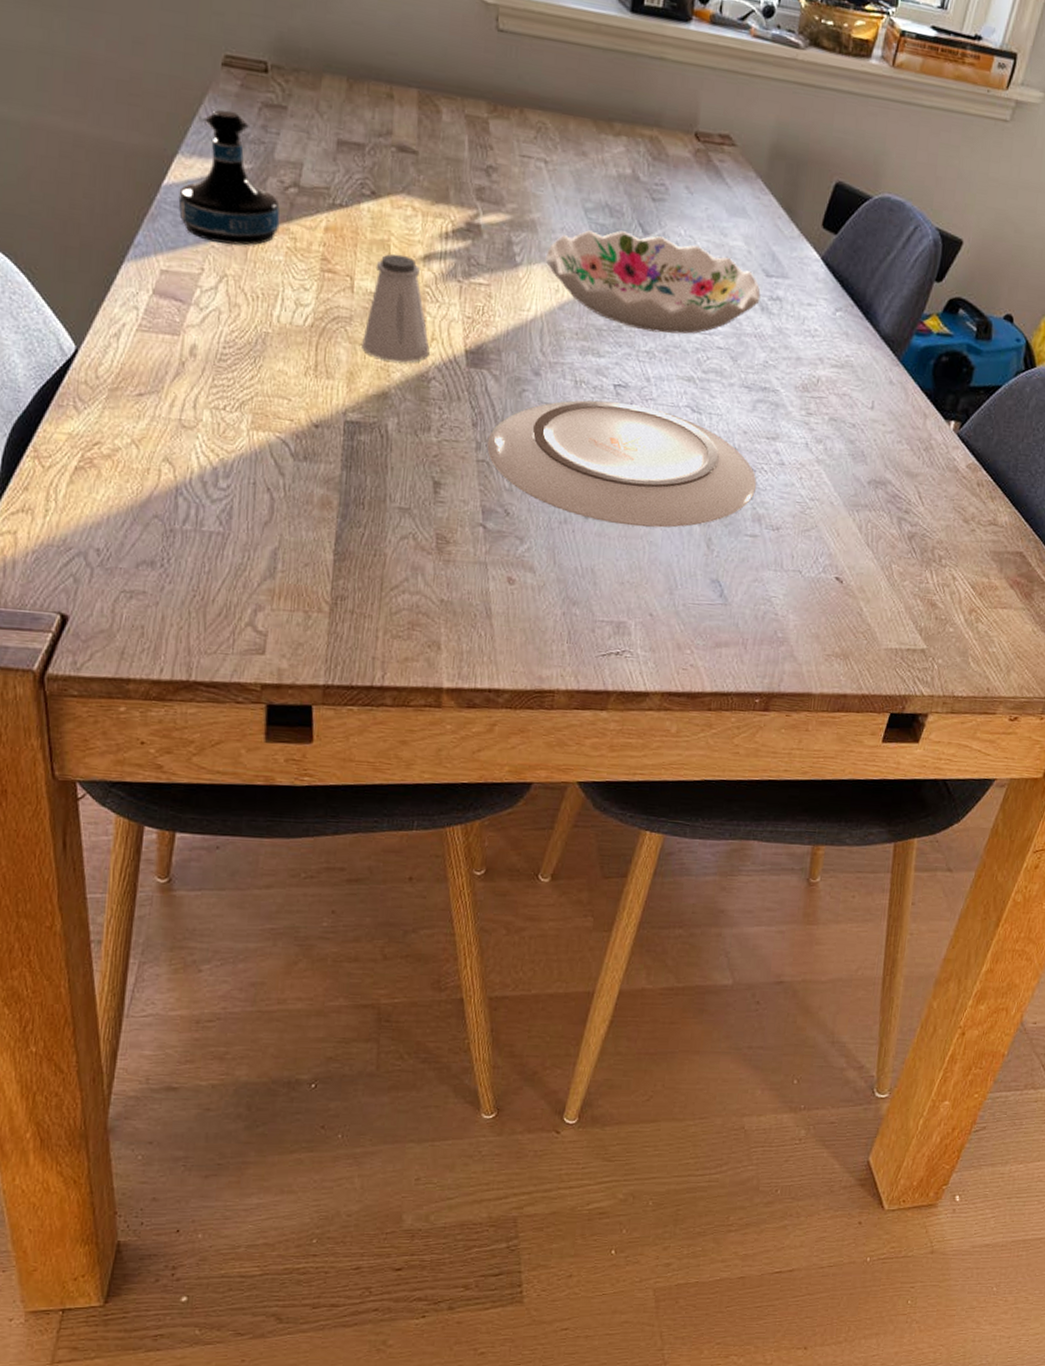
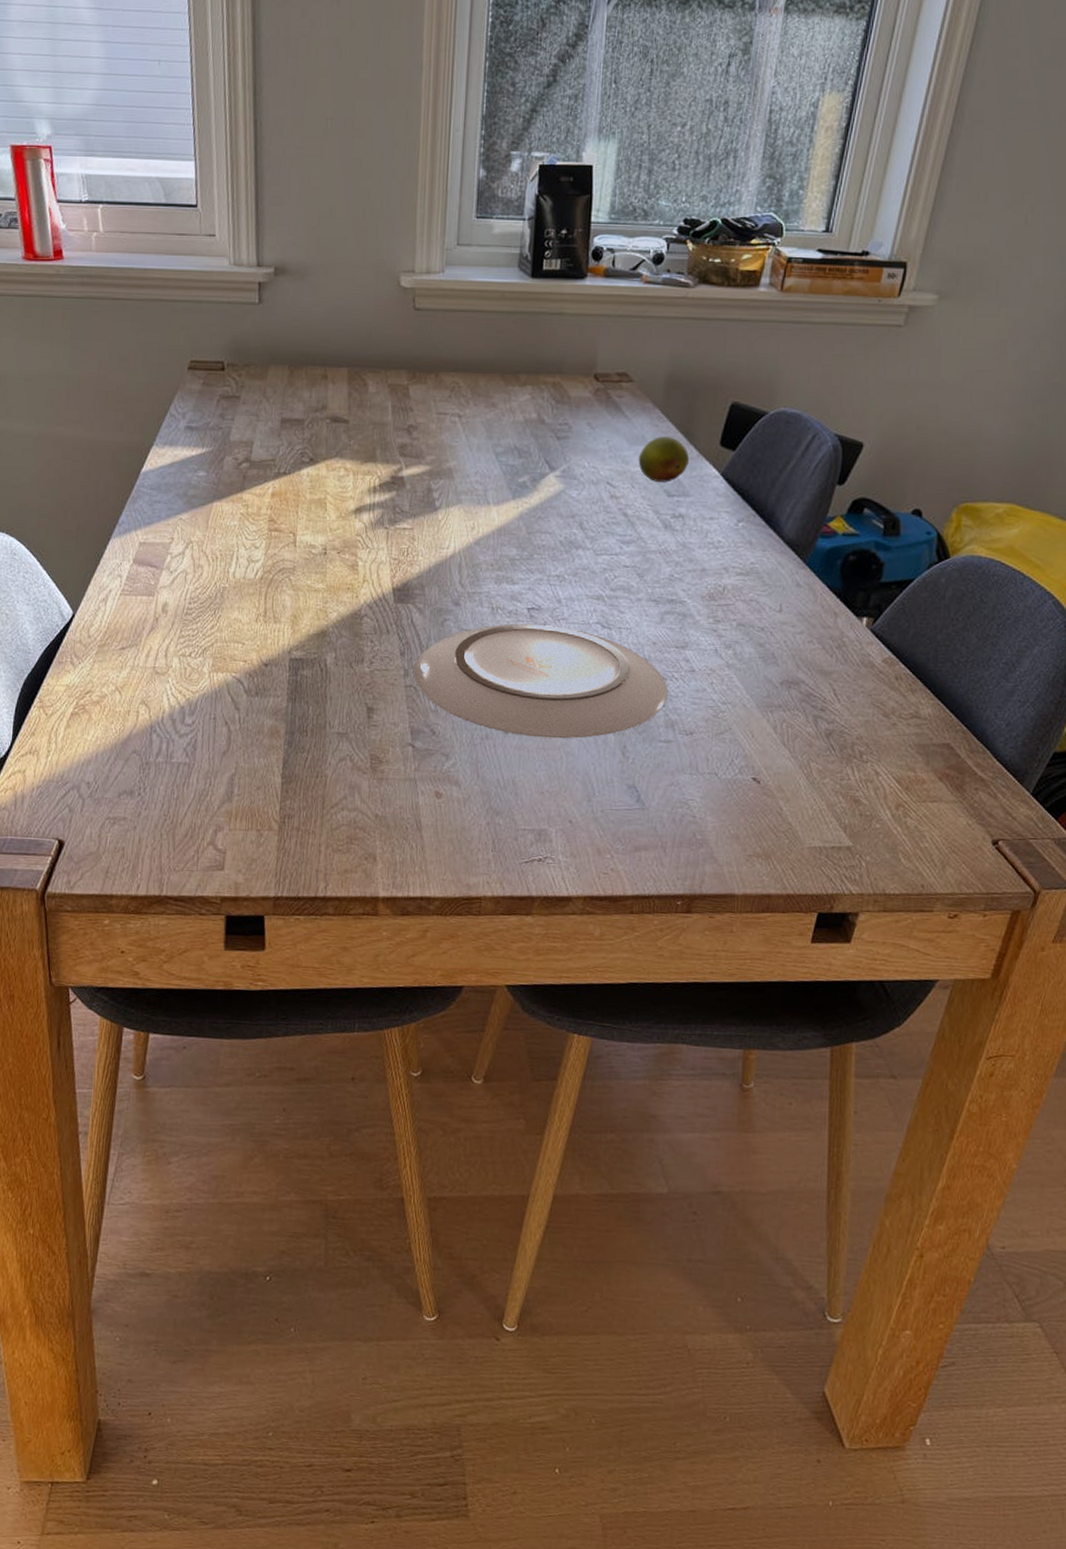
tequila bottle: present [178,110,280,246] -> none [153,405,235,516]
saltshaker: present [362,254,430,363] -> none [303,510,362,604]
decorative bowl: present [545,230,761,335] -> none [461,469,663,558]
fruit: none [737,210,791,261] -> present [638,436,690,482]

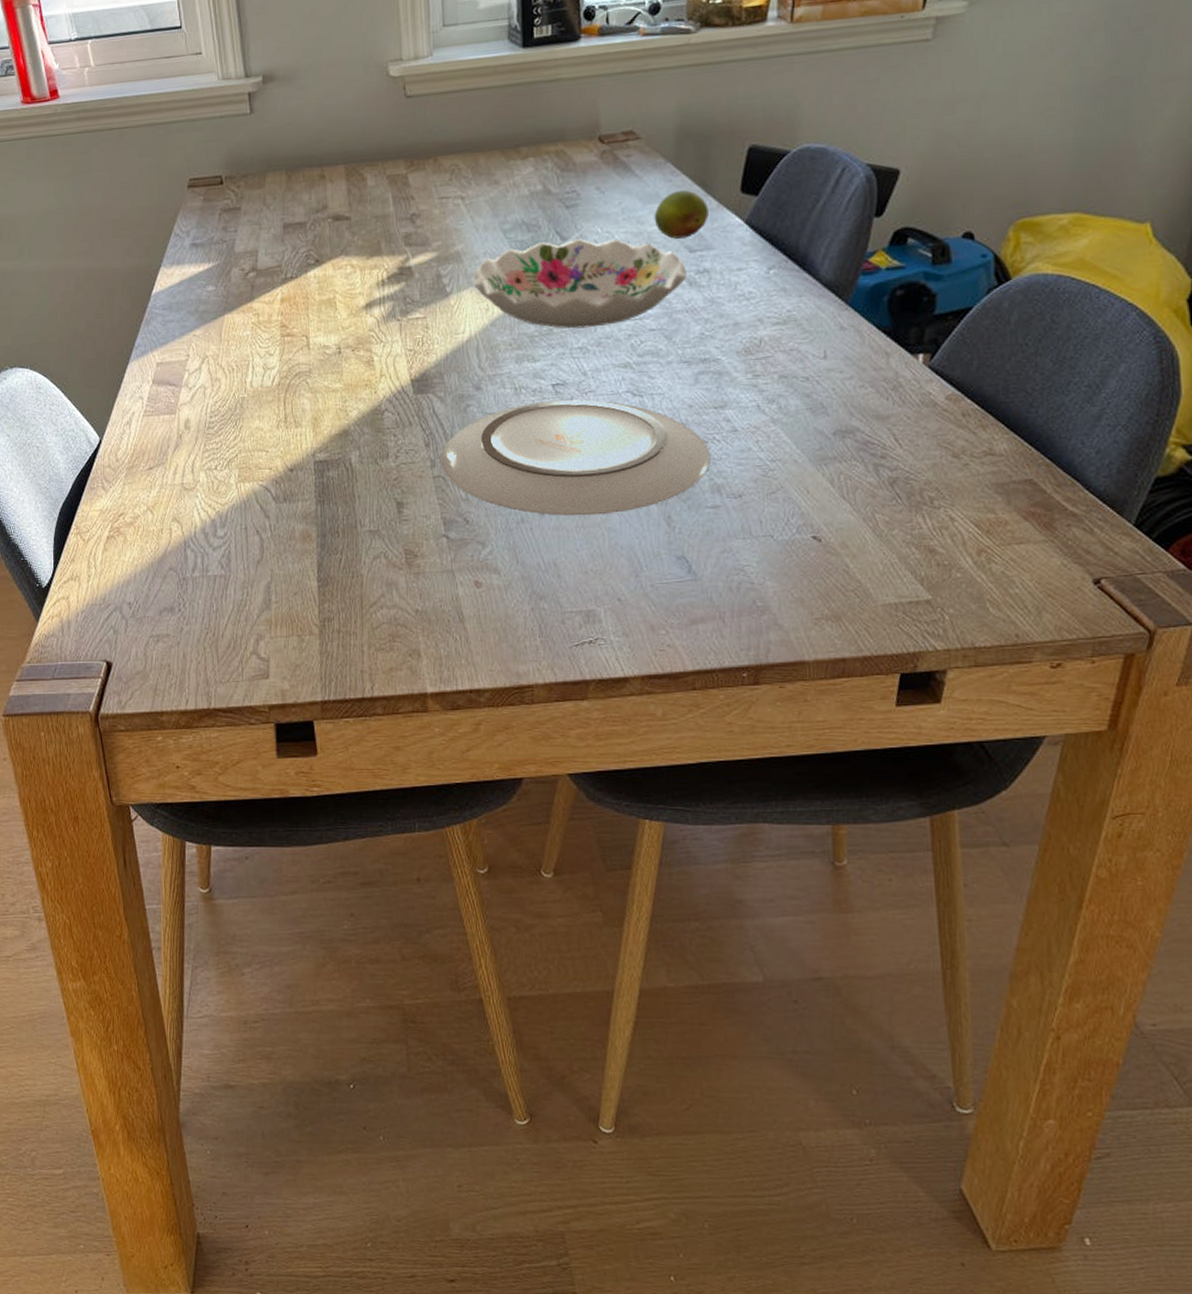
decorative bowl: none [461,469,663,558] -> present [472,238,687,329]

